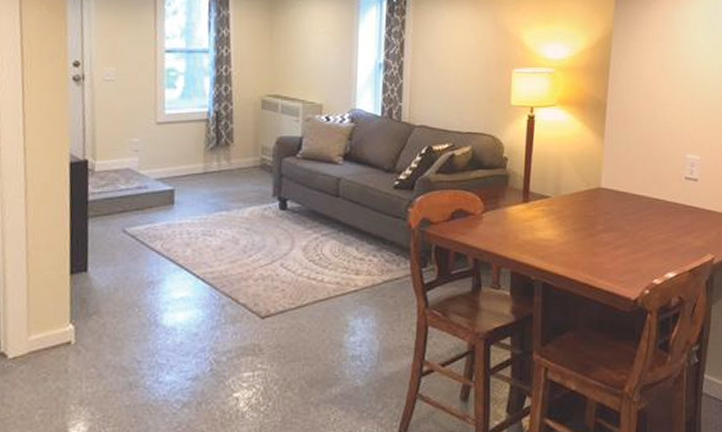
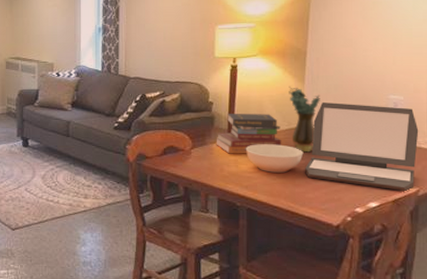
books: none [510,172,580,219] -> present [216,114,282,154]
bowl: none [541,207,602,240] -> present [245,144,304,173]
vase: none [588,141,620,217] -> present [289,86,320,153]
laptop: none [604,161,714,260] -> present [305,103,419,192]

